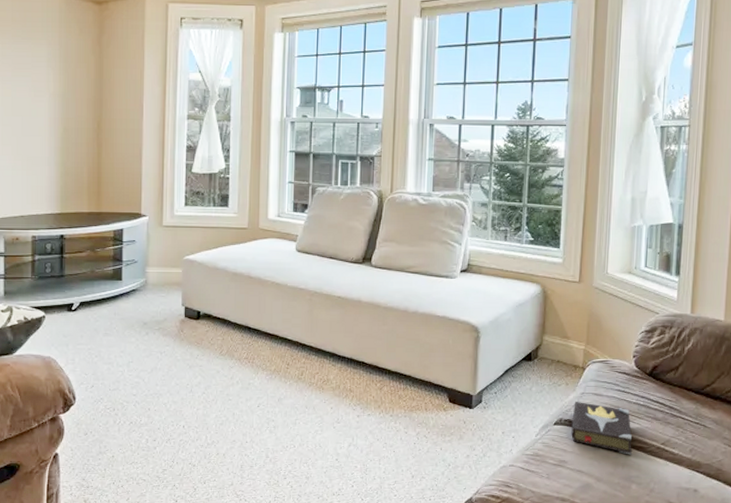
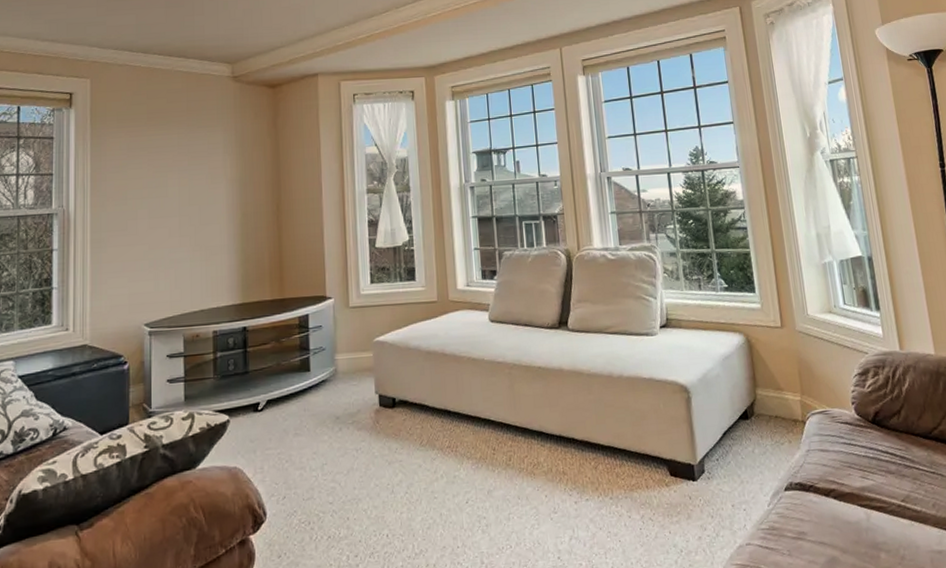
hardback book: present [571,402,632,455] -> none [801,460,873,518]

